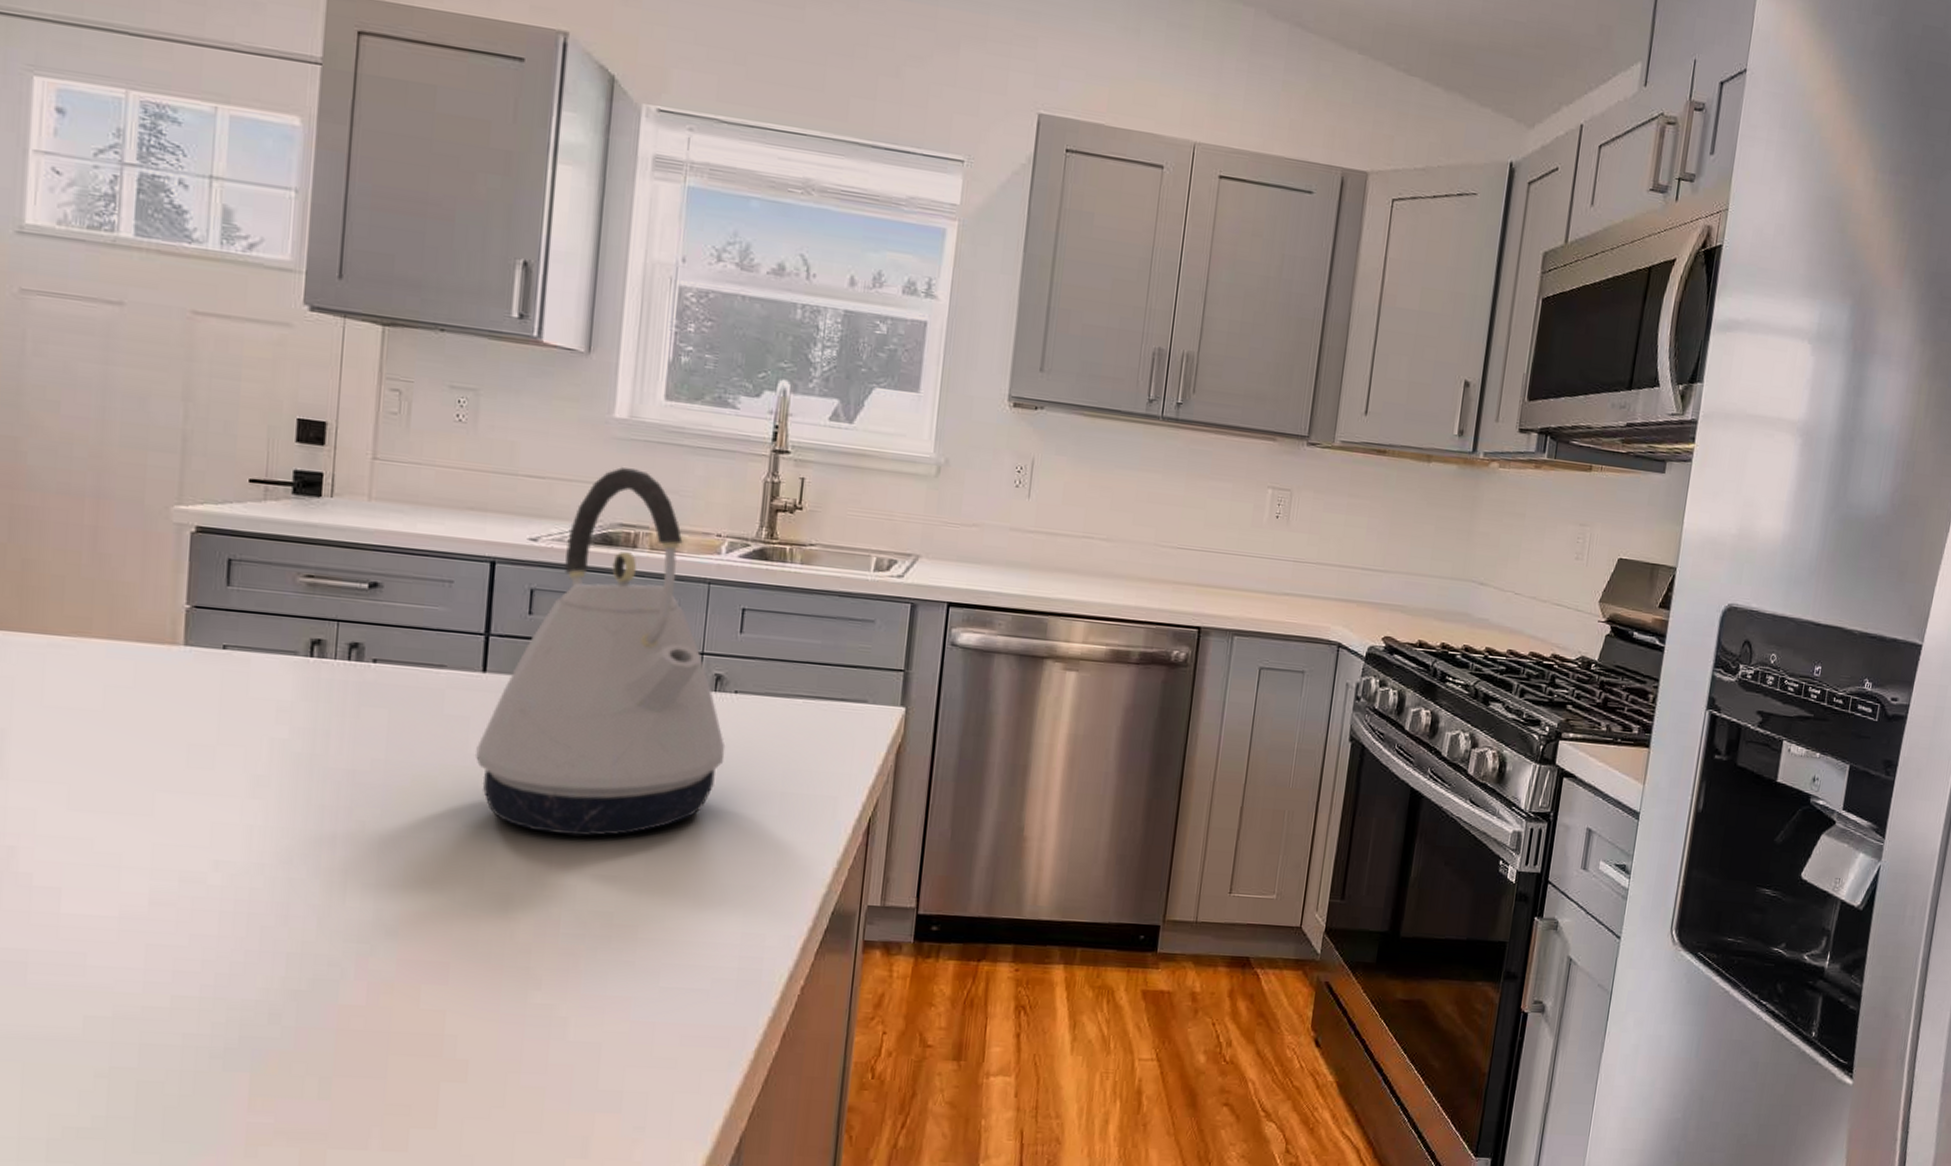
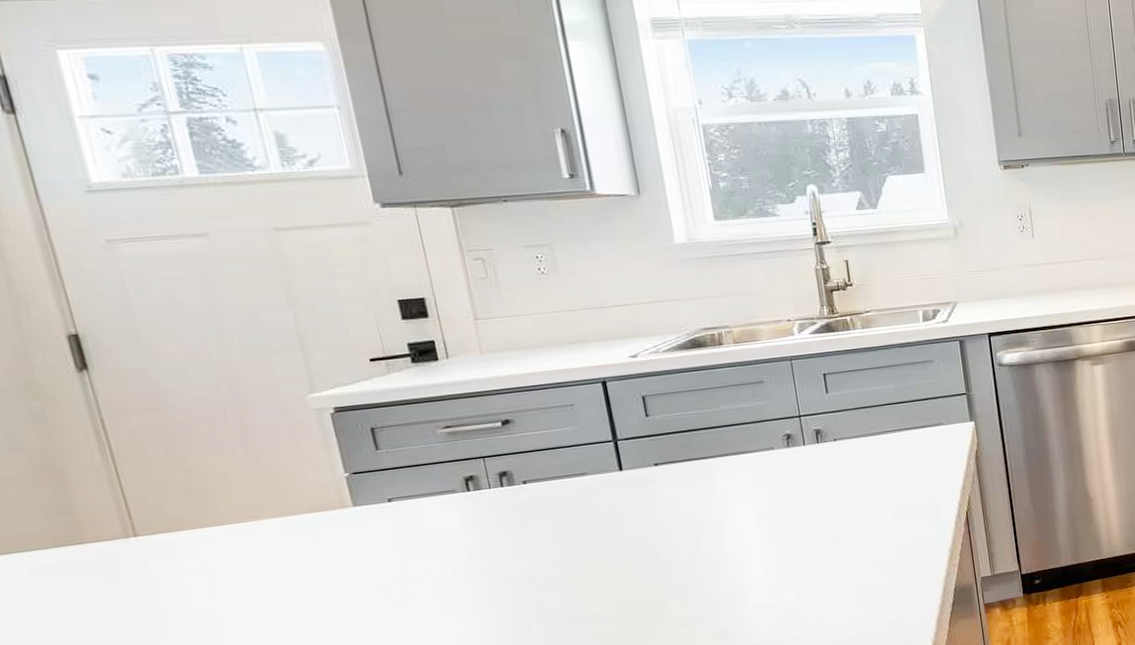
kettle: present [474,467,726,837] -> none [631,281,839,584]

